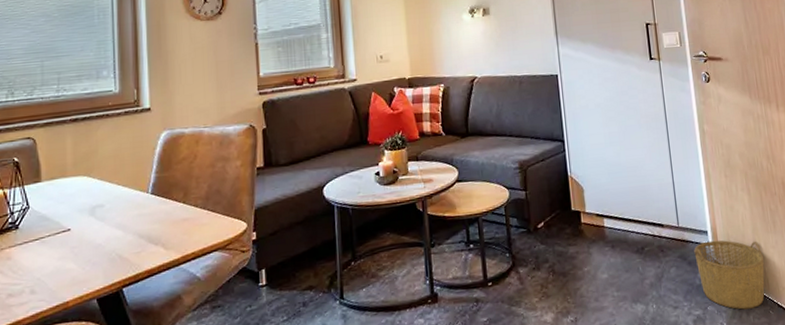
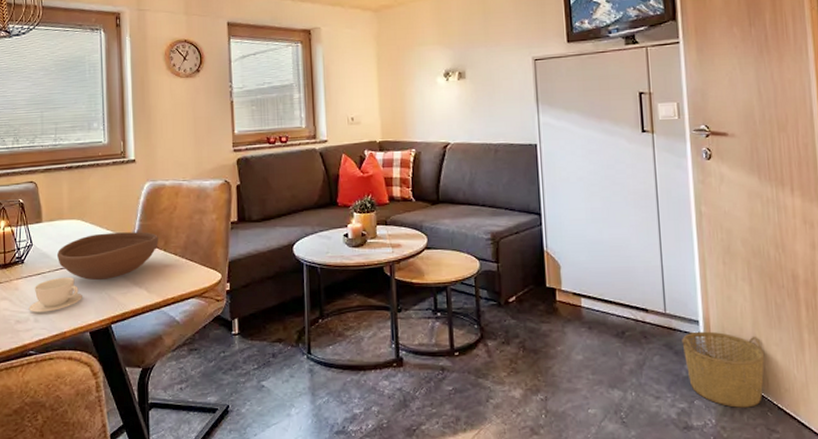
teacup: none [23,239,89,283] -> present [28,277,82,312]
bowl: none [59,184,177,242] -> present [57,232,158,281]

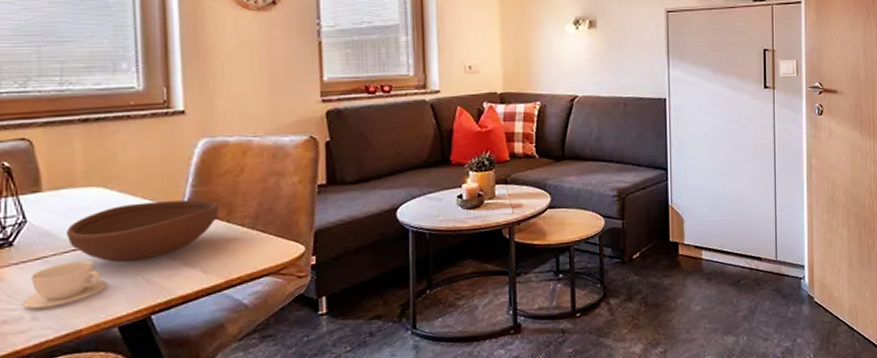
basket: present [682,331,765,408] -> none [789,274,856,342]

